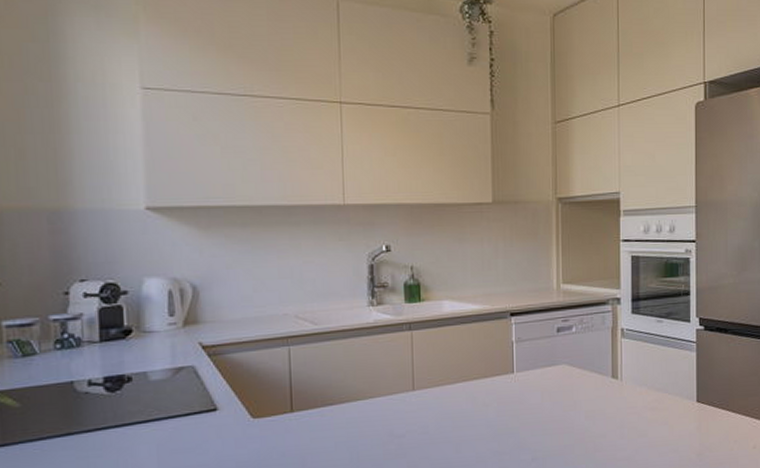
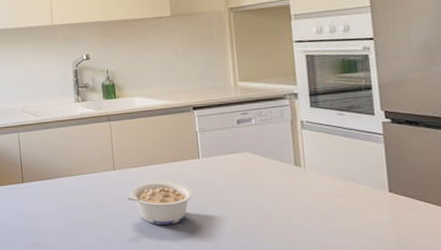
legume: none [426,401,504,454] -> present [126,181,193,225]

